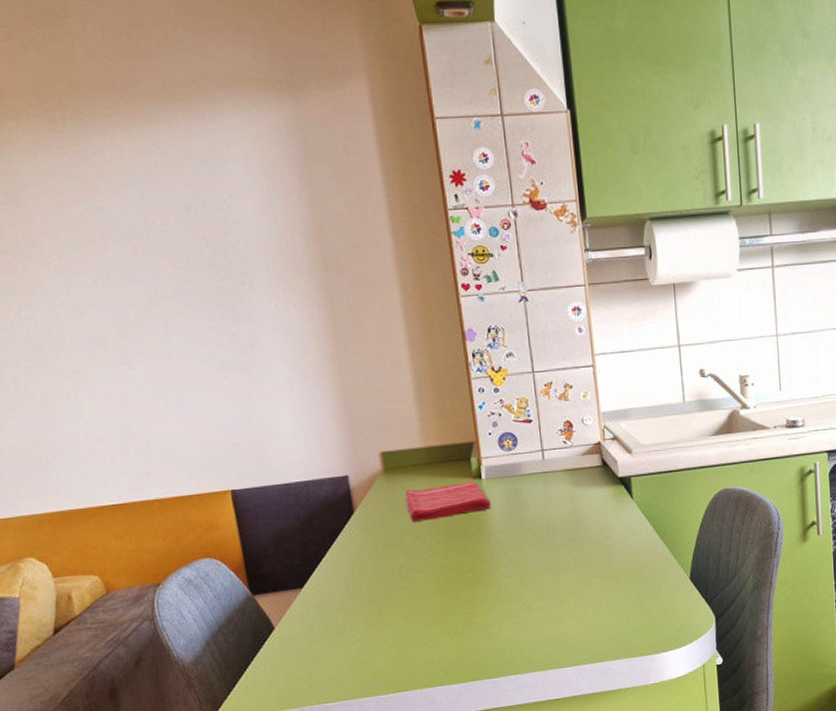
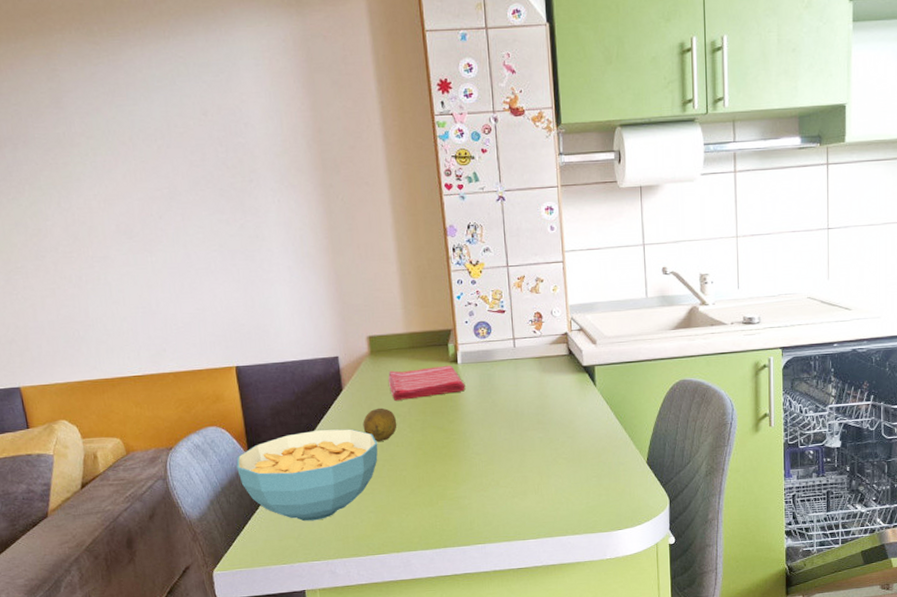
cereal bowl: none [235,554,396,660] -> present [236,429,378,522]
fruit: none [378,530,417,568] -> present [363,407,397,441]

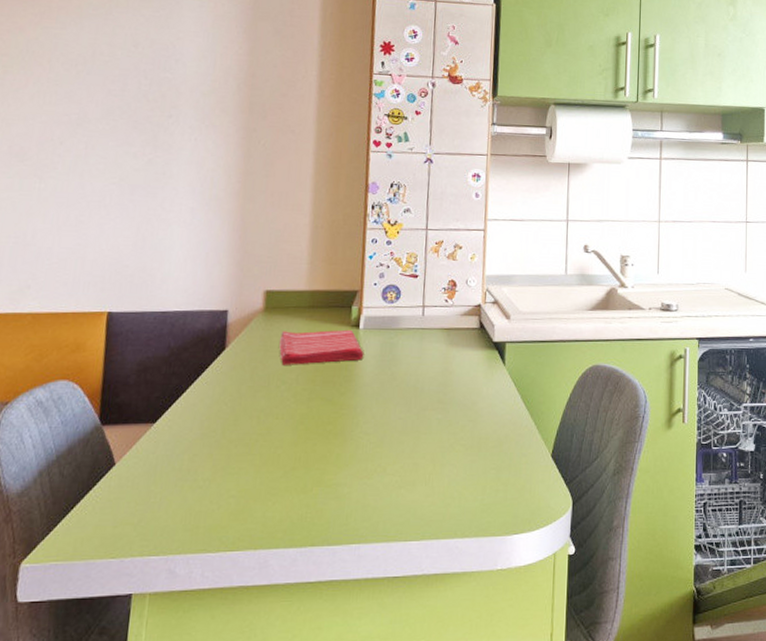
cereal bowl: present [236,429,378,522] -> none [81,392,255,504]
fruit: present [363,407,397,441] -> none [241,372,281,411]

